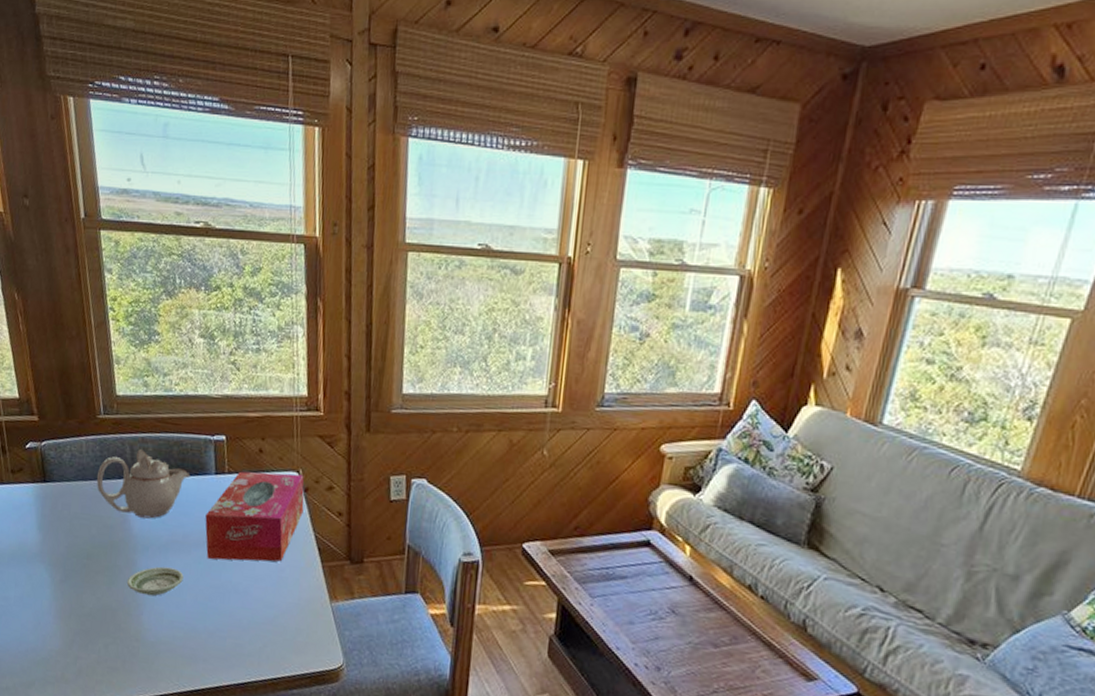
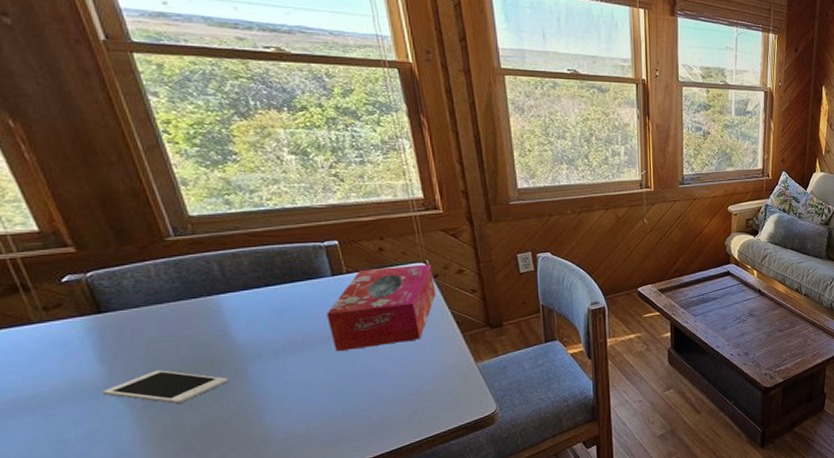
cell phone: none [36,546,121,584] -> present [103,370,229,404]
teapot: present [96,449,190,519] -> none [176,264,302,328]
saucer: present [126,566,184,596] -> none [238,367,311,399]

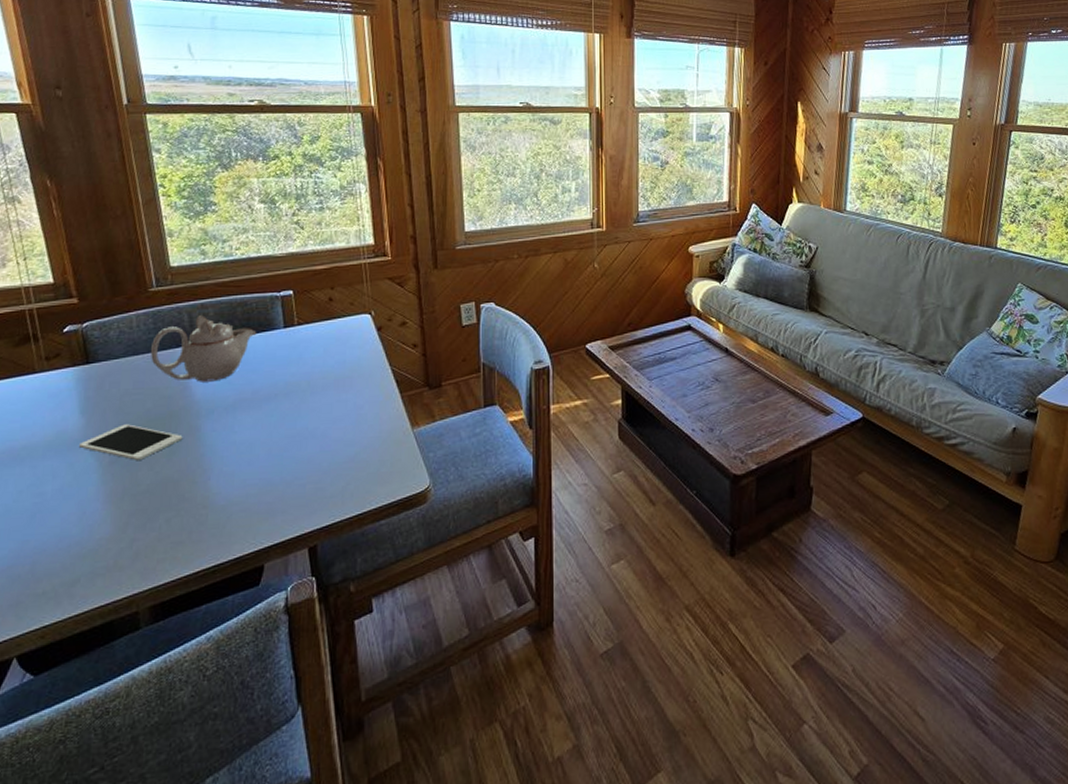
teapot: none [176,264,302,328] -> present [150,315,257,382]
tissue box: present [327,264,436,352] -> none [275,316,379,411]

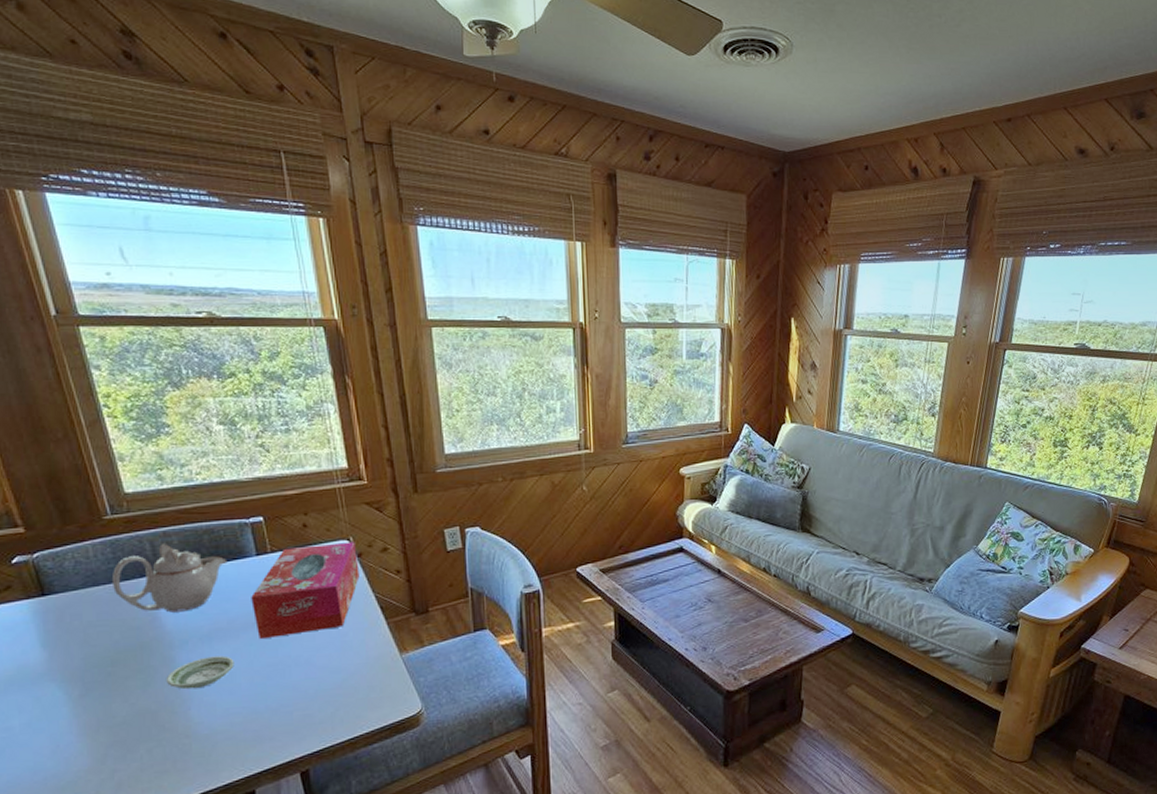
cell phone: present [79,424,183,461] -> none [44,656,157,694]
saucer: none [190,426,255,459] -> present [165,655,234,690]
tissue box: none [275,316,379,411] -> present [251,542,360,640]

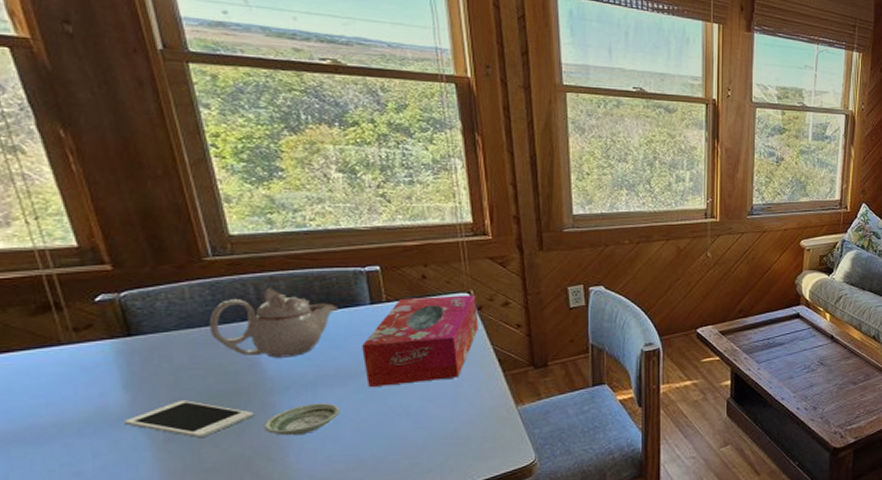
cell phone: none [44,656,157,694] -> present [125,400,254,439]

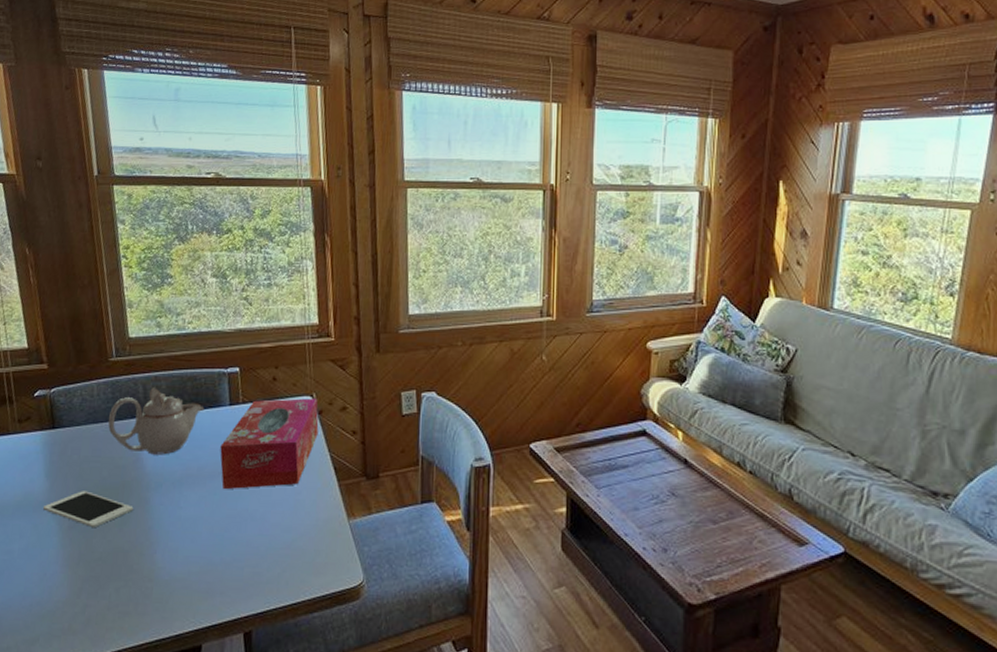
saucer: present [263,403,340,436] -> none [139,502,199,533]

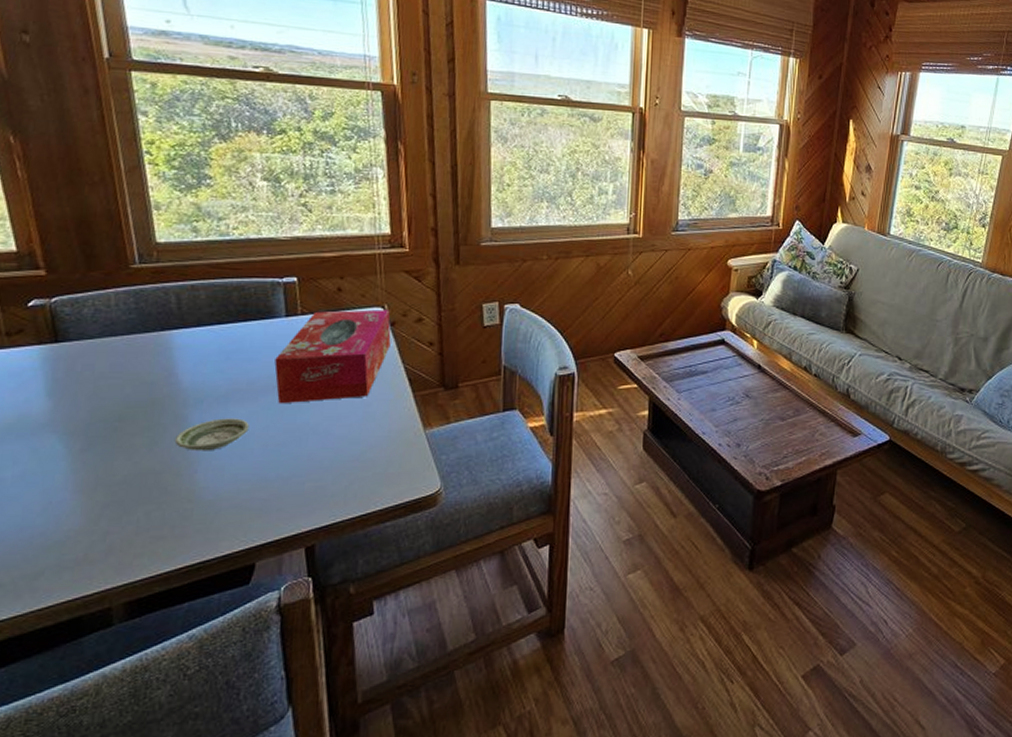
cell phone: present [43,491,134,529] -> none [45,410,167,450]
teapot: present [107,388,205,455] -> none [130,298,255,370]
saucer: none [139,502,199,533] -> present [174,418,249,451]

